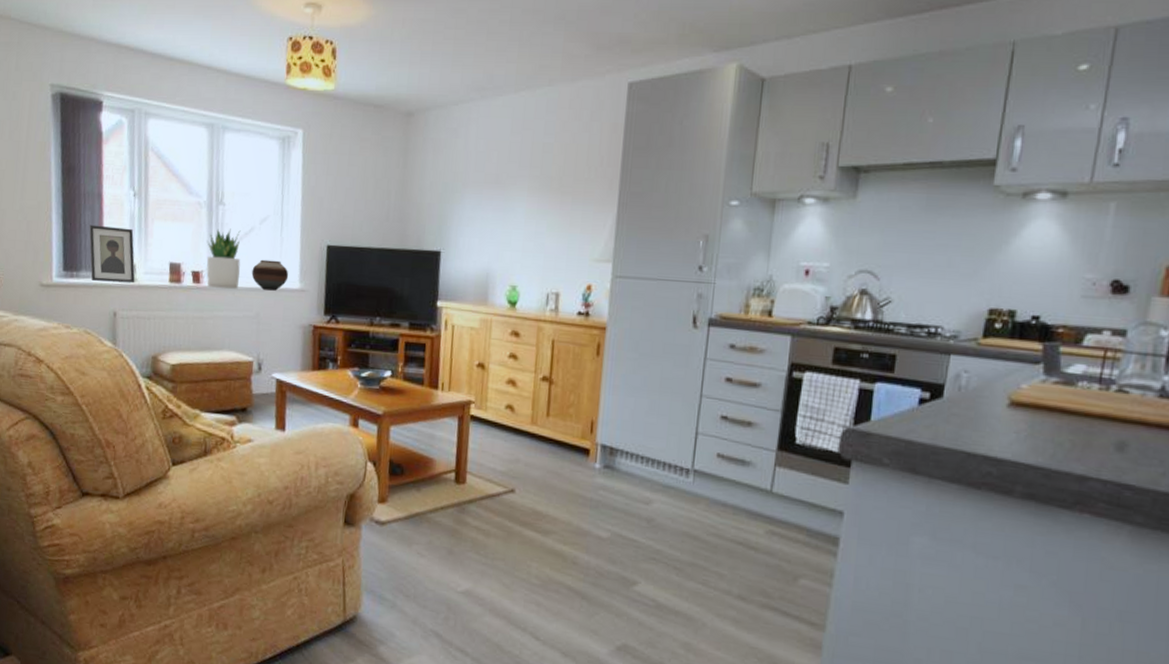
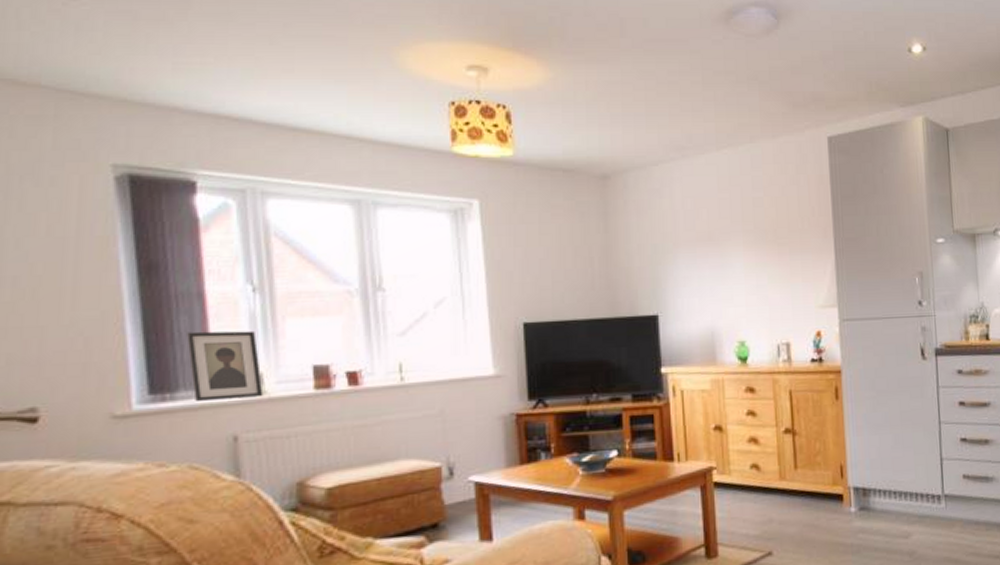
planter: present [206,228,241,289] -> none [364,317,413,389]
vase: present [251,259,289,291] -> none [429,346,478,383]

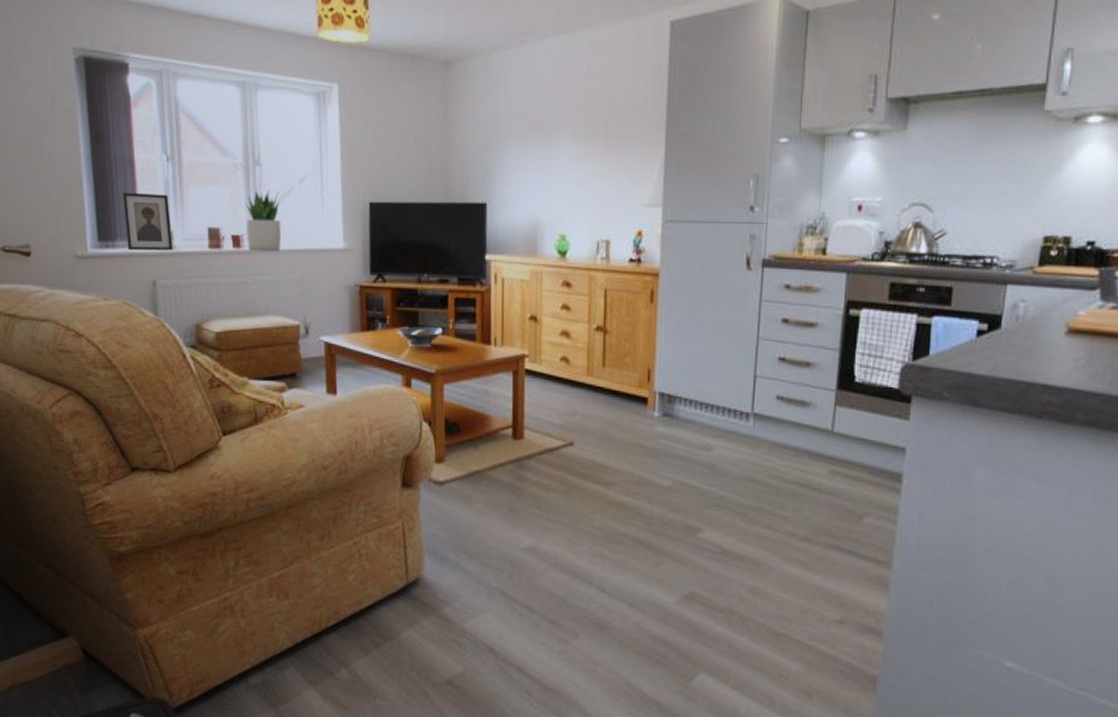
planter: none [364,317,413,389] -> present [245,189,281,252]

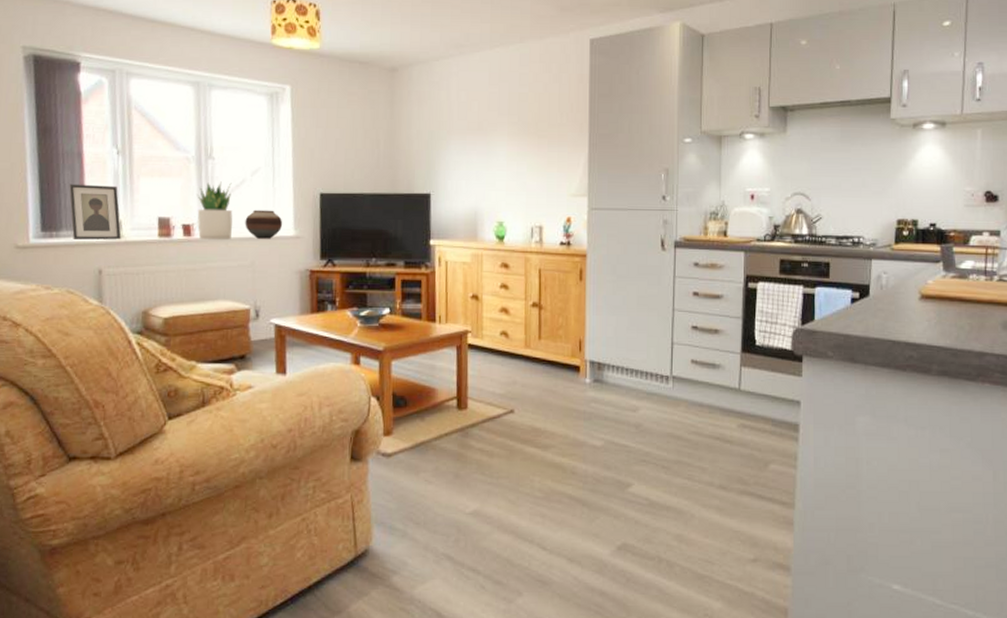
vase: none [293,220,332,253] -> present [245,210,283,240]

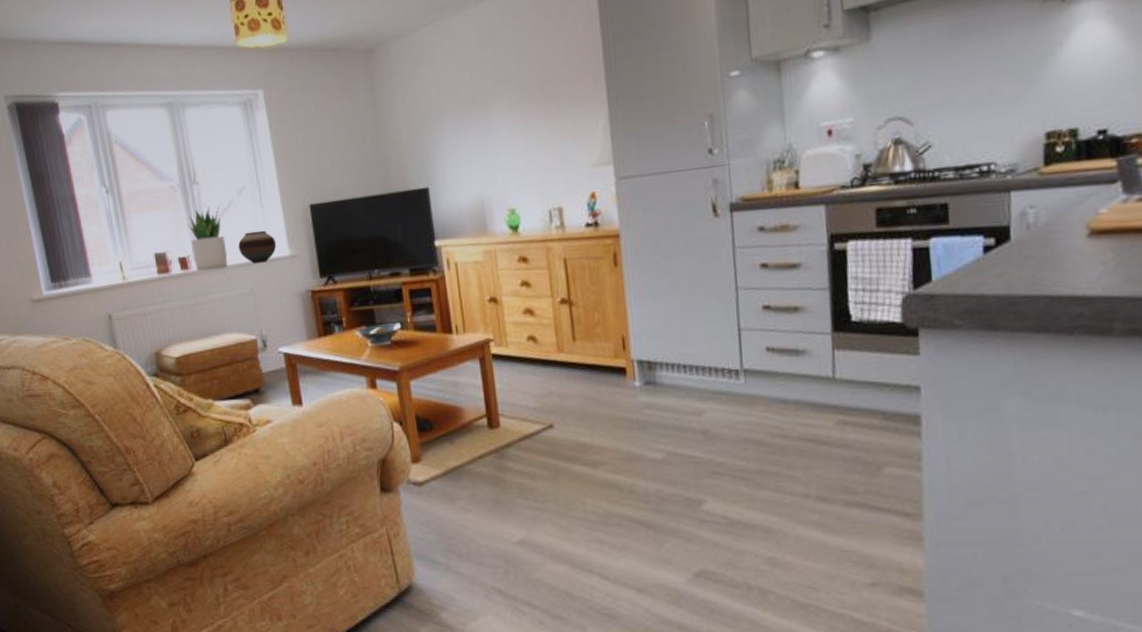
picture frame: present [69,184,122,241] -> none [68,226,124,288]

